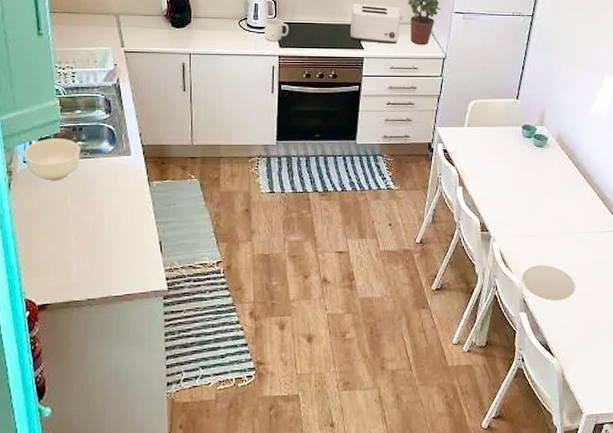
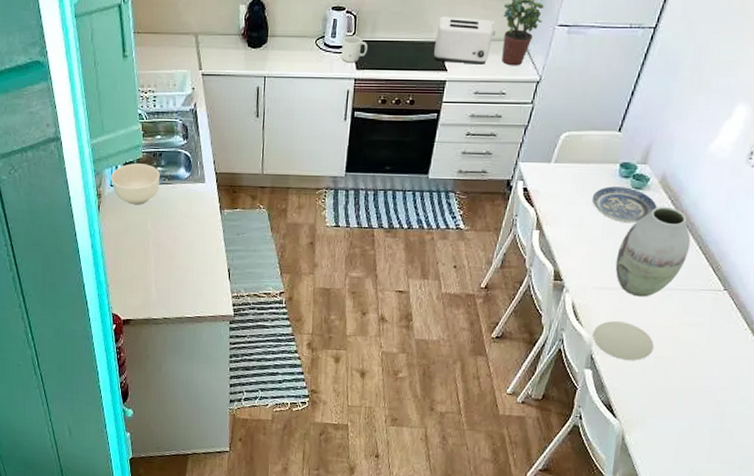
plate: none [503,146,558,177] -> present [591,186,657,224]
vase: none [531,161,590,241] -> present [615,206,691,297]

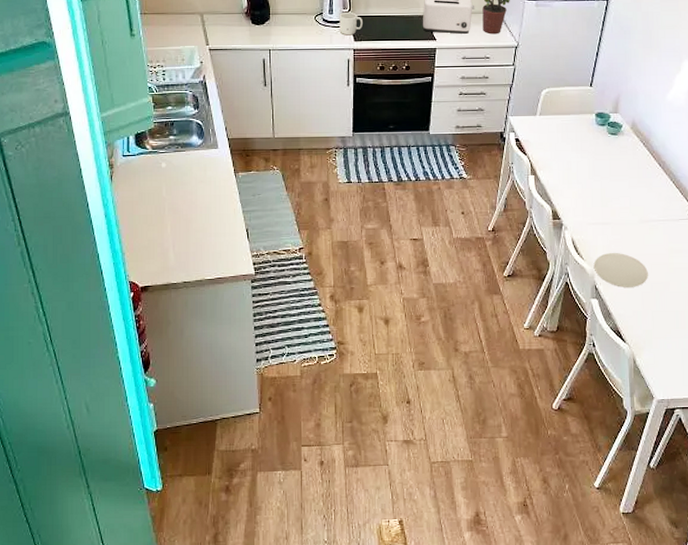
bowl: present [111,163,160,204] -> none [123,133,172,172]
plate: present [591,186,657,224] -> none [576,133,632,165]
vase: present [615,206,691,297] -> none [604,148,665,229]

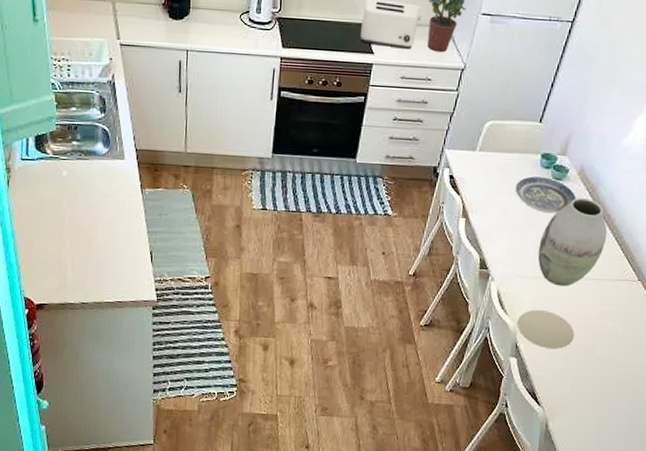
mug: present [339,11,363,36] -> none [266,12,293,41]
plate: none [576,133,632,165] -> present [515,176,576,214]
vase: none [604,148,665,229] -> present [538,197,608,286]

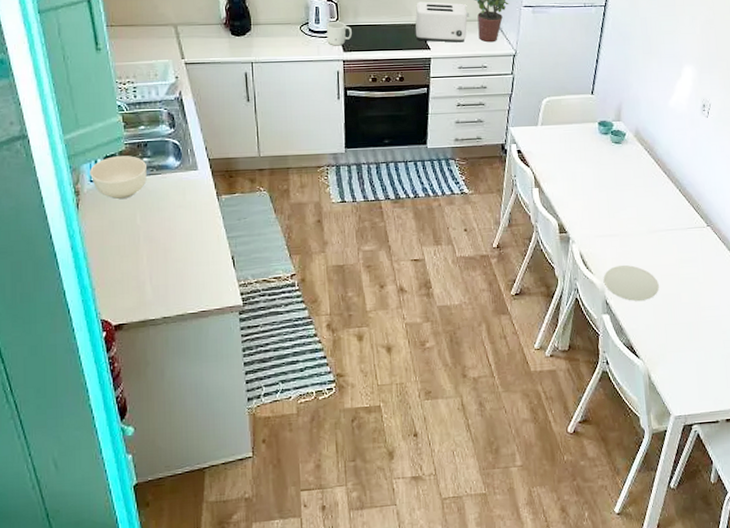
bowl: none [21,136,75,181] -> present [90,156,147,199]
mug: none [266,12,293,41] -> present [326,21,352,46]
plate: present [515,176,576,214] -> none [579,142,637,175]
vase: present [538,197,608,286] -> none [611,156,672,240]

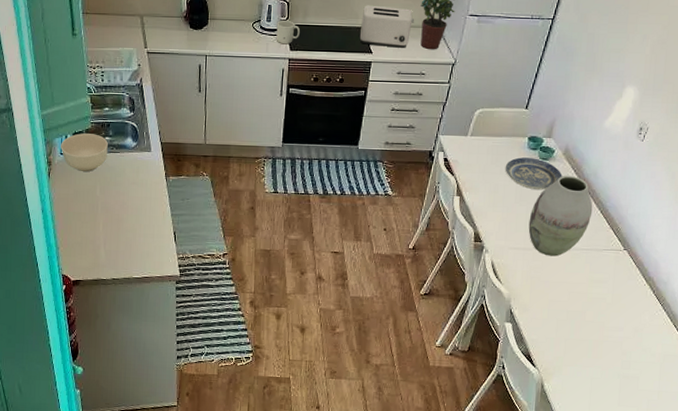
plate: none [579,142,637,175] -> present [505,157,562,190]
plate: present [603,265,659,301] -> none [511,278,565,314]
vase: none [611,156,672,240] -> present [528,175,593,257]

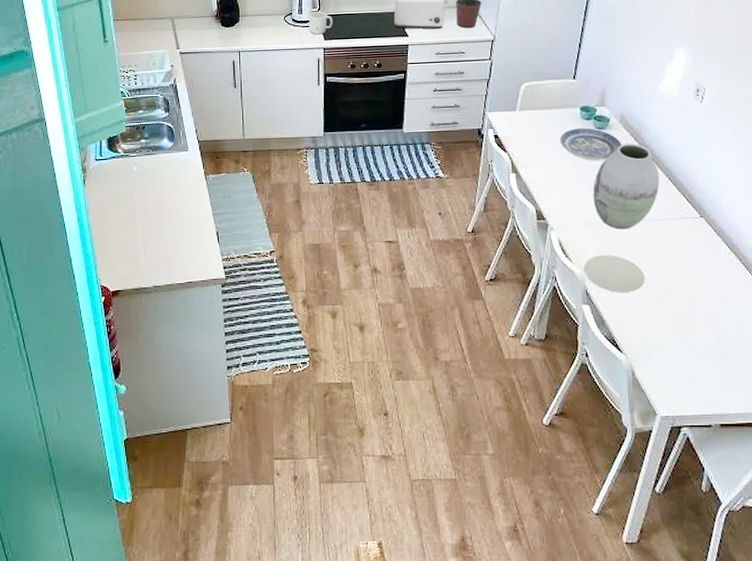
bowl: present [61,133,108,172] -> none [95,137,144,176]
plate: none [511,278,565,314] -> present [583,255,645,292]

